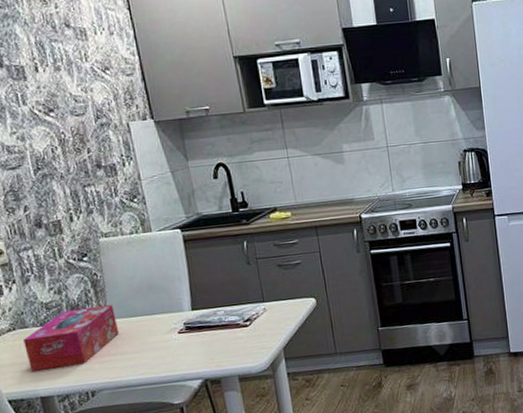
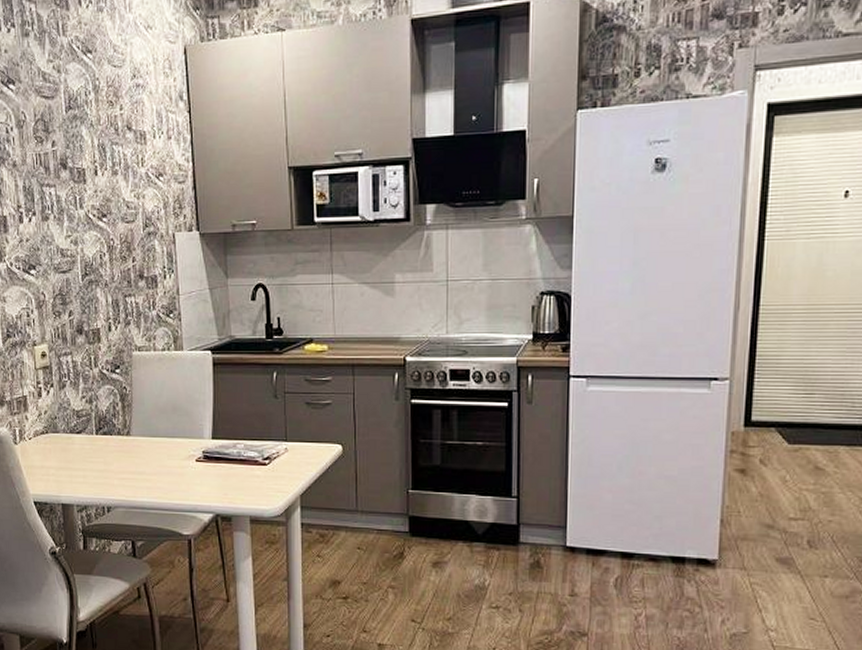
tissue box: present [23,304,120,371] -> none [54,420,140,478]

